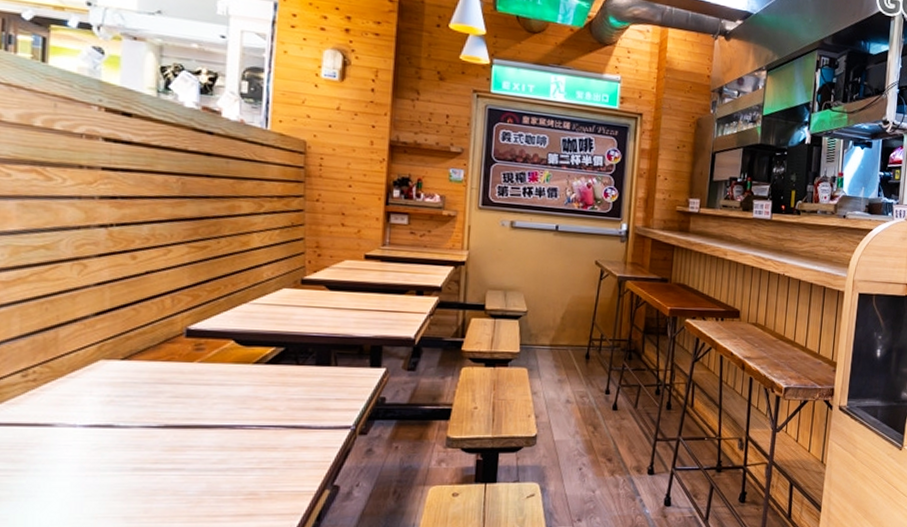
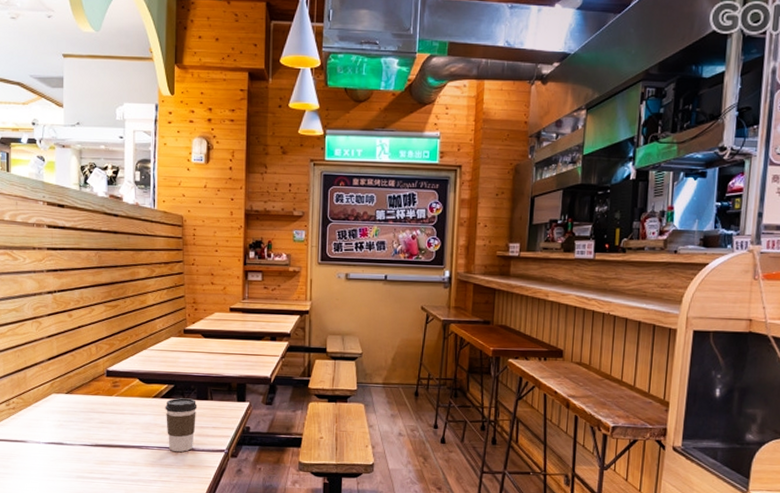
coffee cup: none [270,363,316,430] -> present [165,398,198,452]

